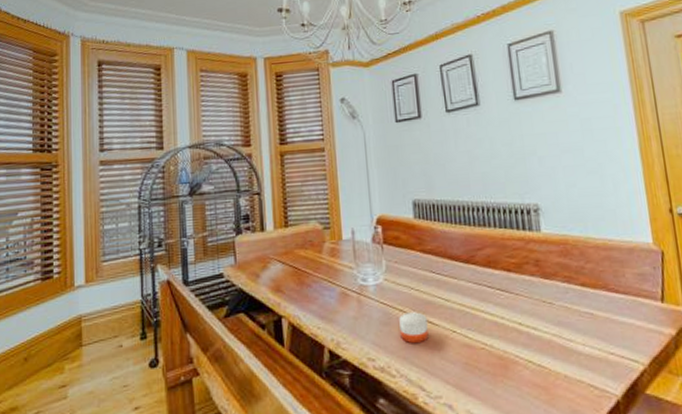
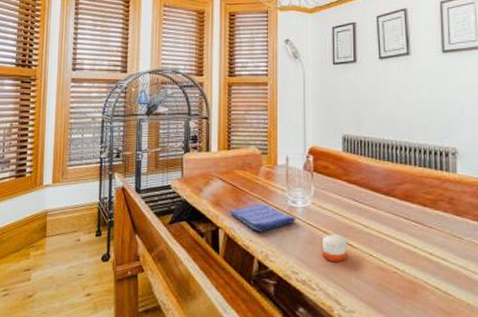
dish towel: none [293,284,367,317] -> present [230,203,295,232]

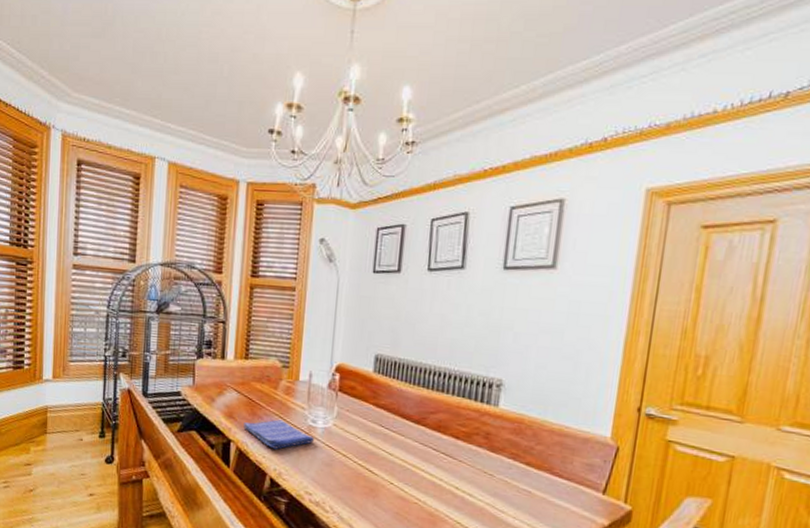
candle: present [322,234,347,263] -> none [340,458,368,488]

